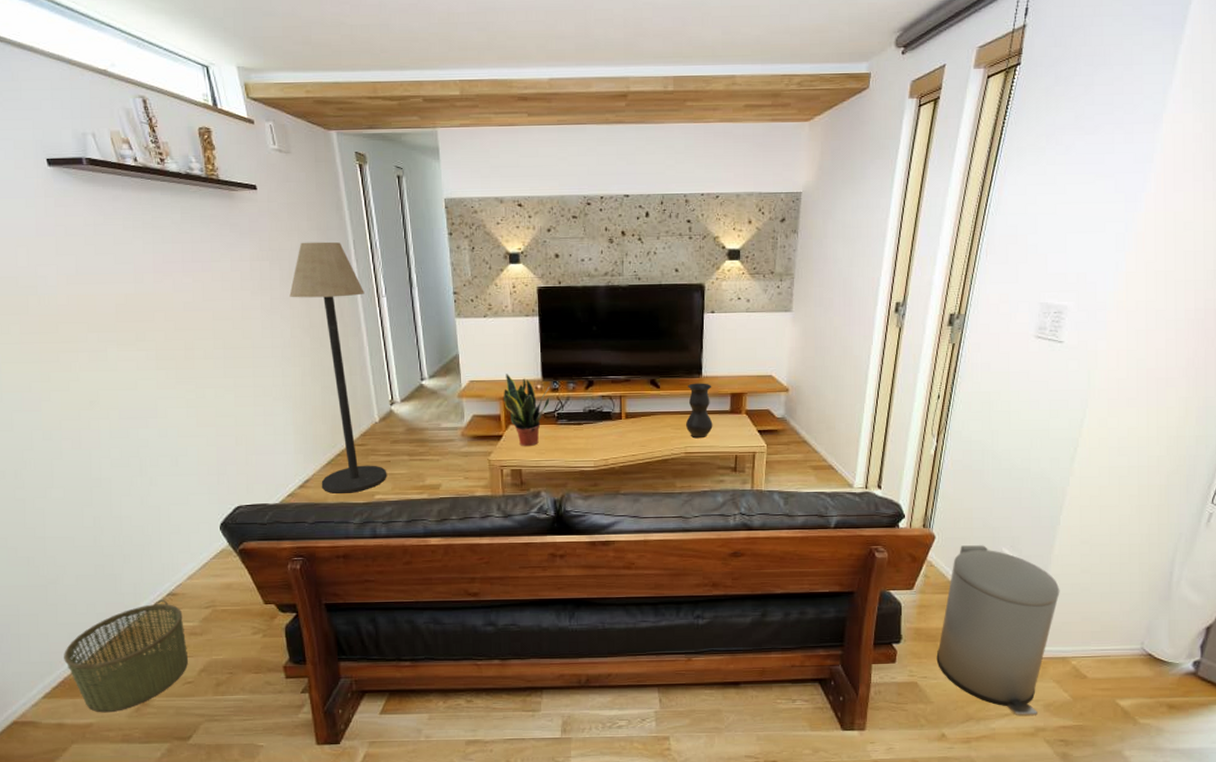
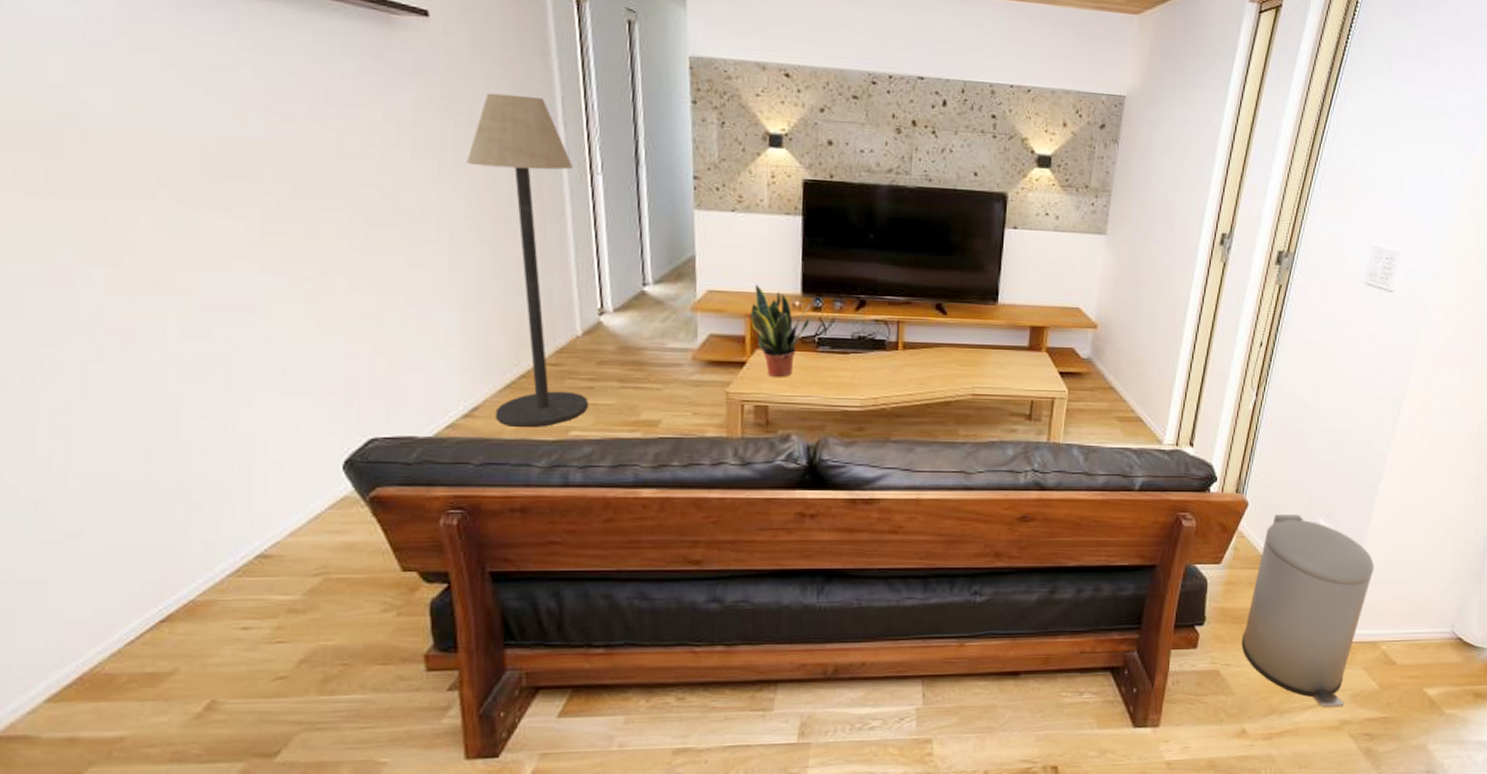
basket: present [64,599,188,713] -> none [85,563,282,722]
vase: present [685,383,713,439] -> none [974,311,1009,378]

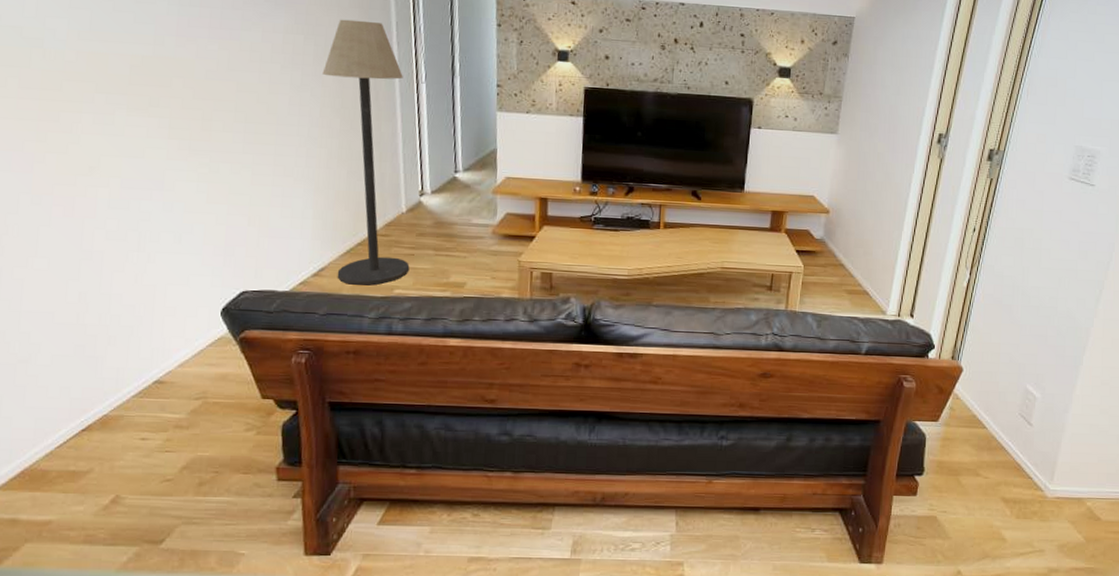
potted plant: present [749,285,811,378] -> none [539,173,589,251]
pedal bin: present [1241,514,1375,708] -> none [957,380,1079,557]

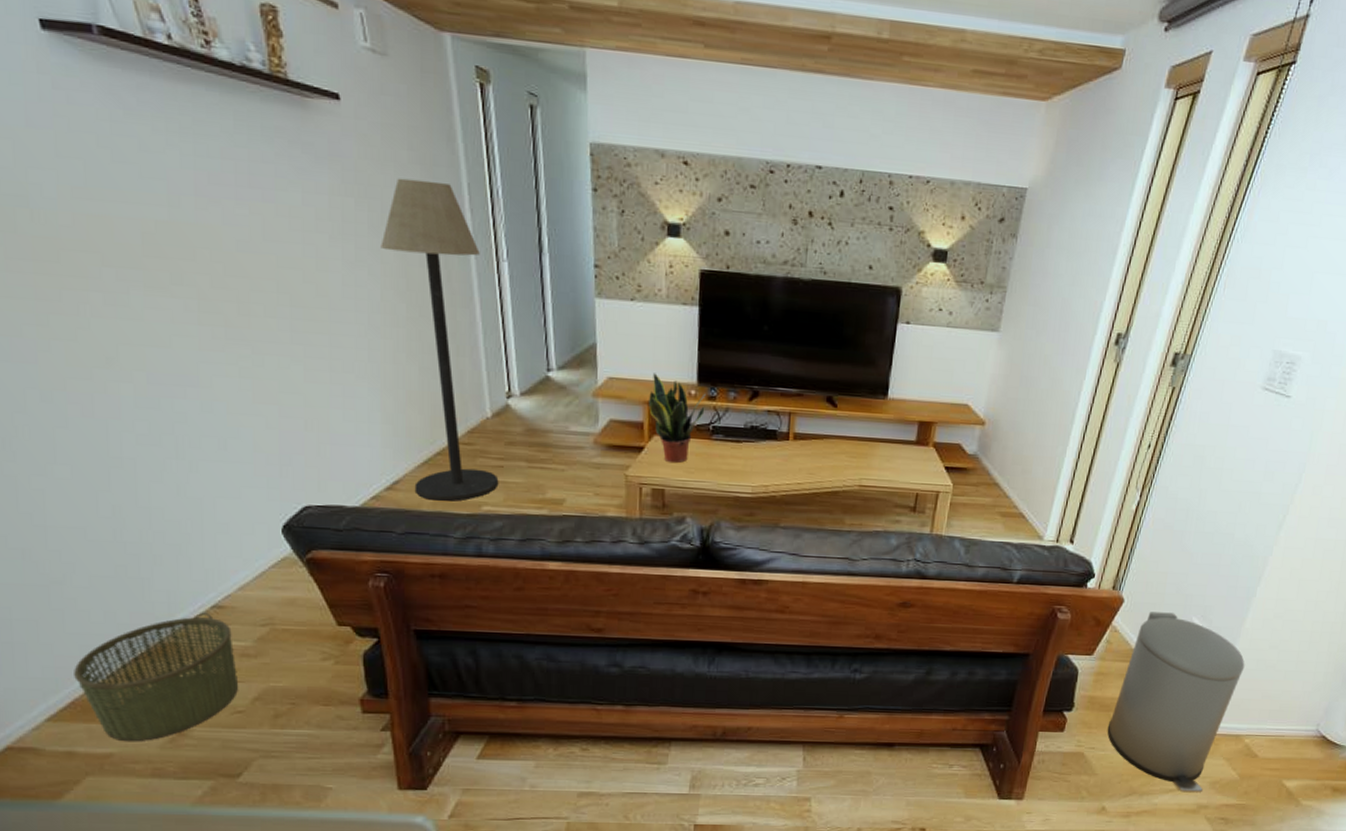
basket: none [27,387,170,510] -> present [74,612,238,742]
potted plant: none [539,173,589,251] -> present [648,373,706,464]
pedal bin: none [957,380,1079,557] -> present [1107,612,1245,793]

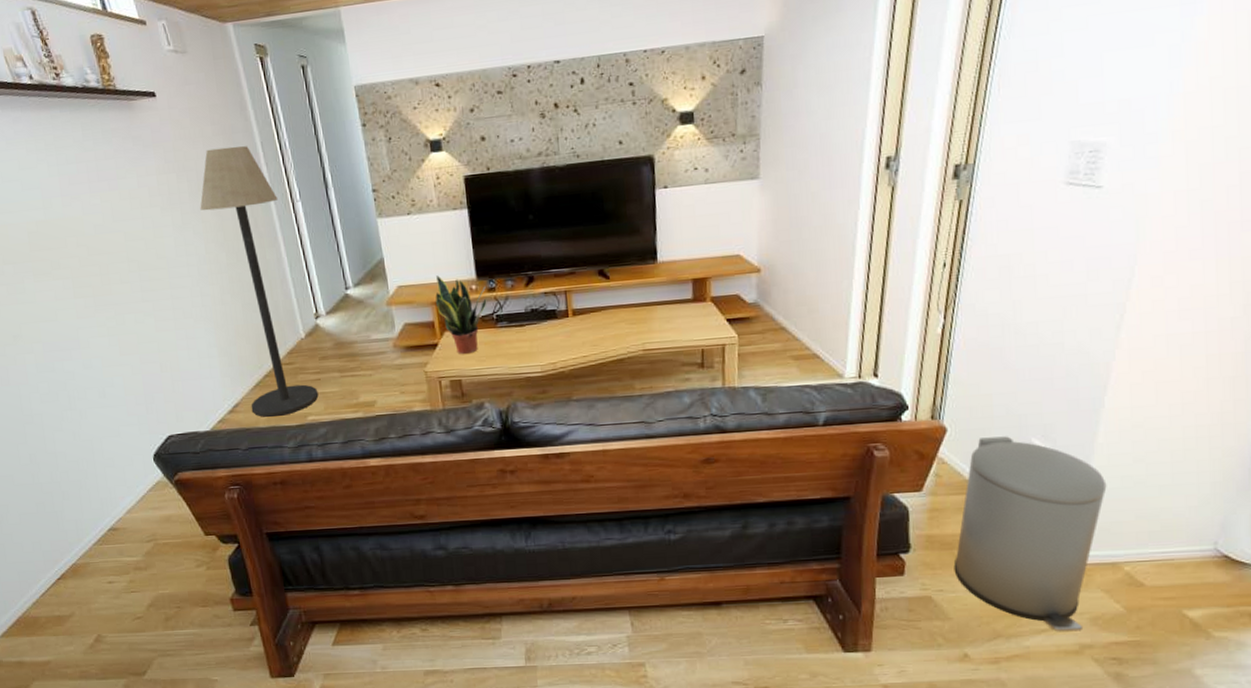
basket: present [74,612,238,742] -> none [16,535,136,650]

